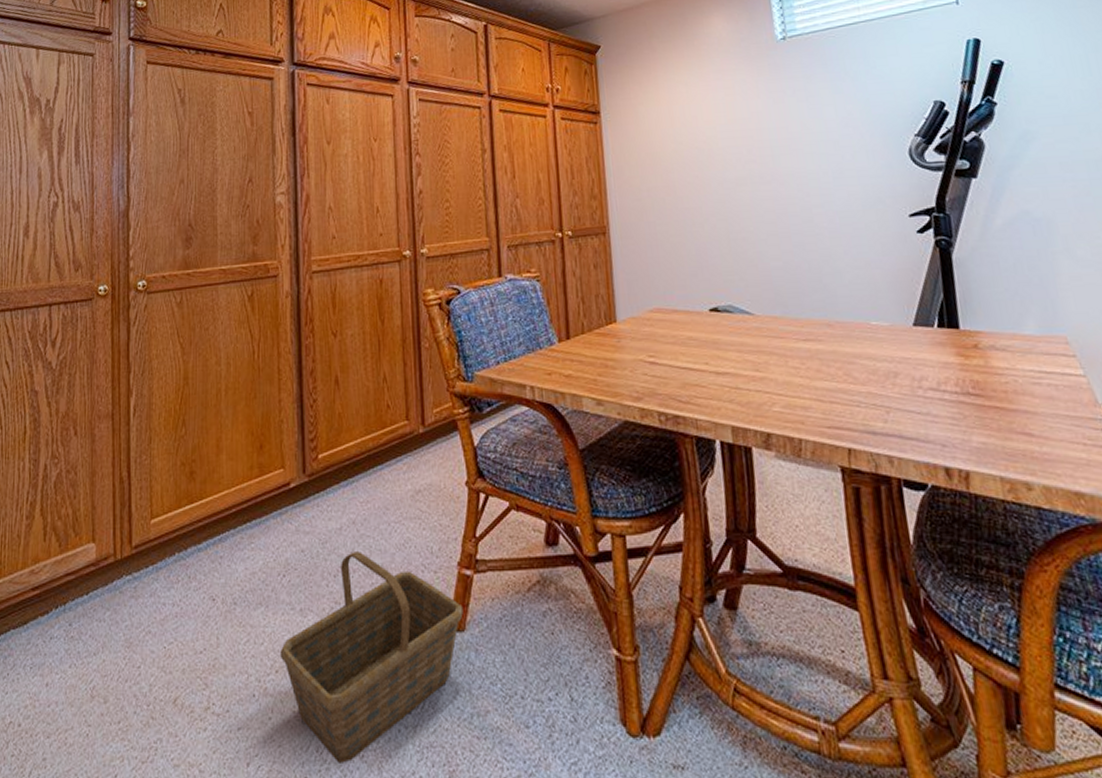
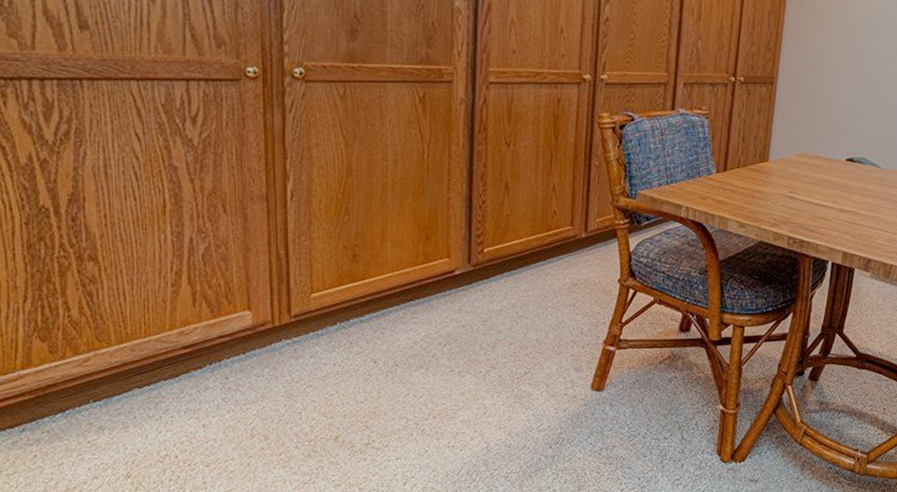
basket: present [279,552,464,765] -> none [437,329,604,483]

